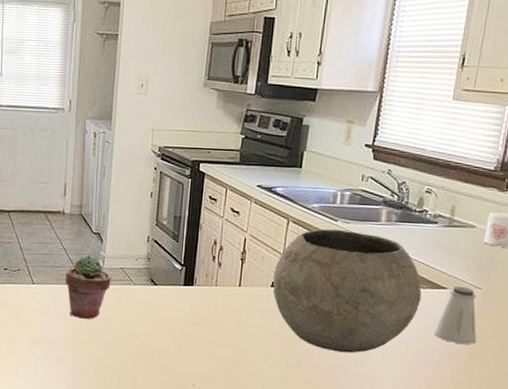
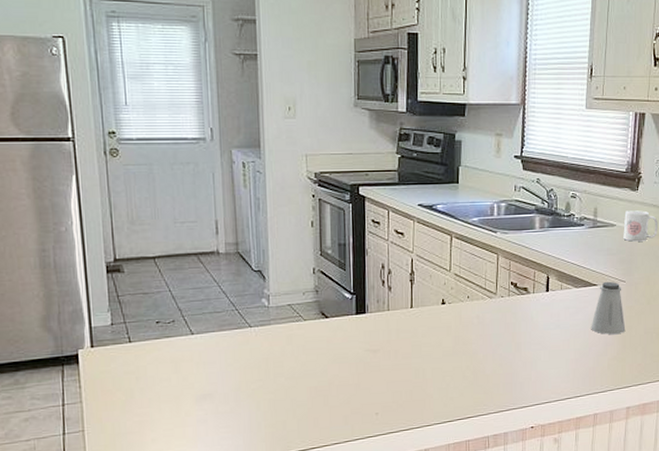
potted succulent: present [65,255,111,319] -> none [228,295,279,364]
bowl: present [273,228,422,353] -> none [443,240,576,359]

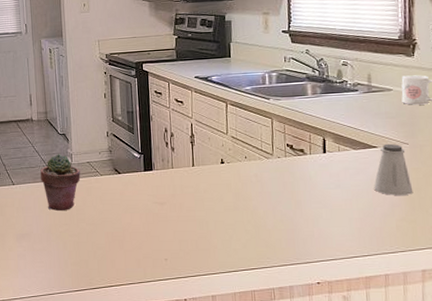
potted succulent: none [228,295,279,364] -> present [40,154,81,211]

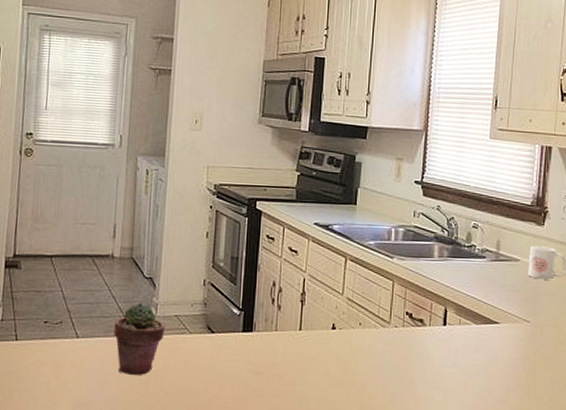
saltshaker: present [374,143,413,196] -> none [491,320,530,380]

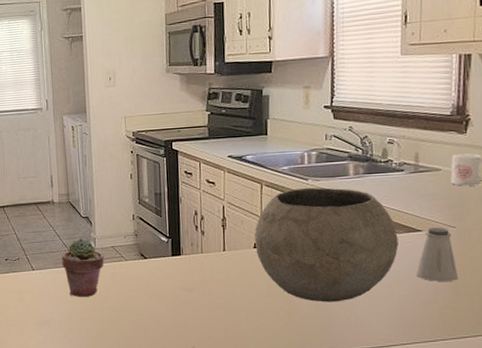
bowl: none [334,266,476,396] -> present [255,187,399,302]
saltshaker: none [491,320,530,380] -> present [416,227,459,282]

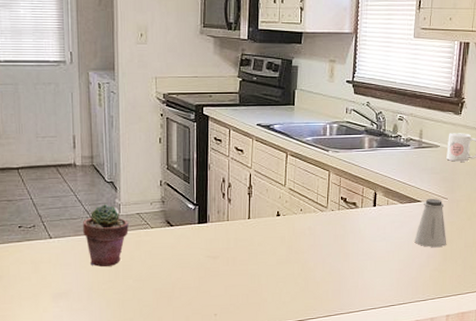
bowl: present [255,187,399,302] -> none [278,158,402,268]

